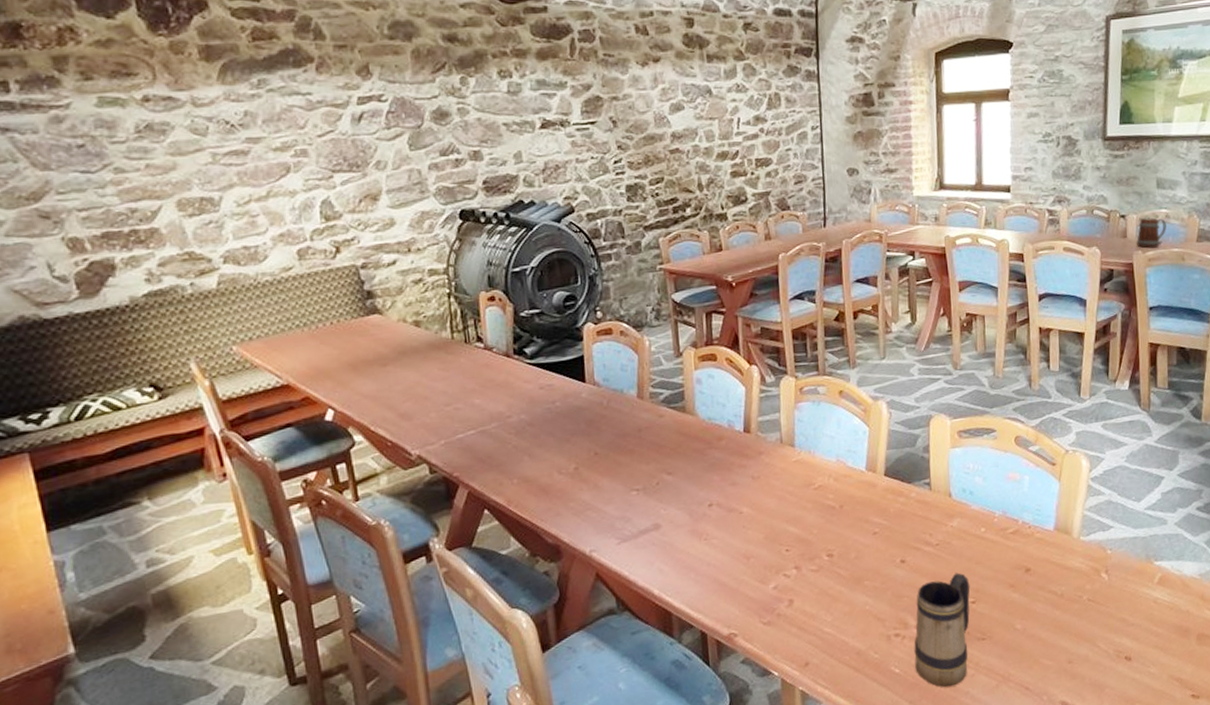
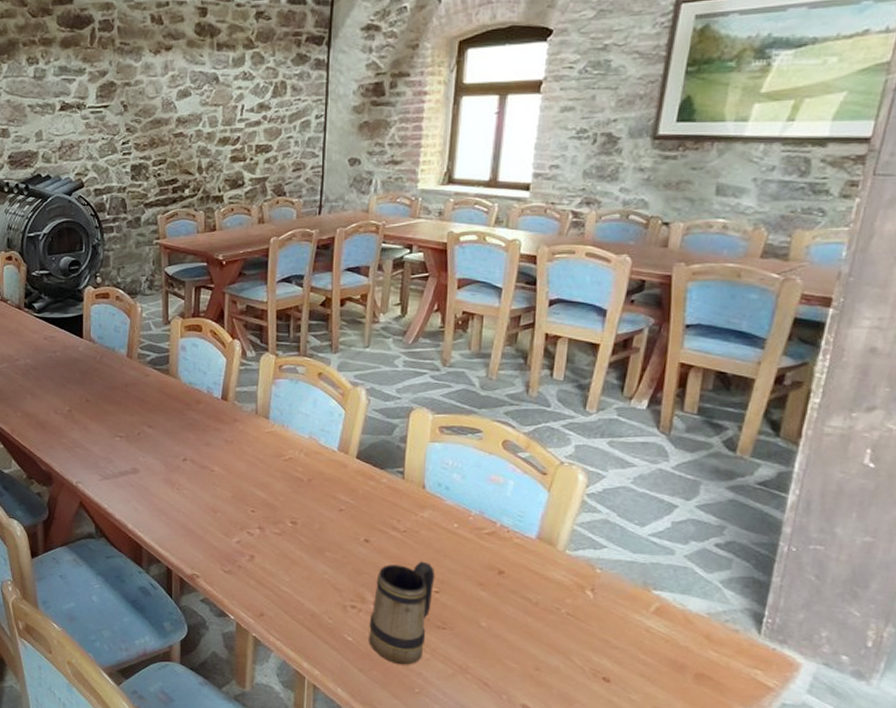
beer mug: present [1136,217,1166,249] -> none [678,227,722,261]

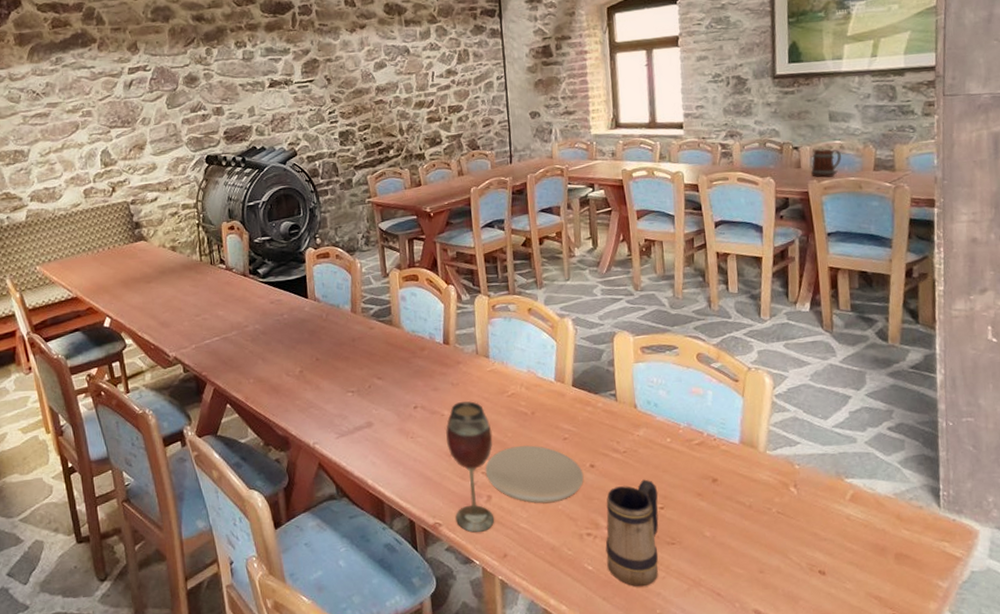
wineglass: none [214,459,263,589] -> present [445,400,495,533]
plate: none [251,511,356,571] -> present [485,445,584,504]
beer mug: none [678,227,722,261] -> present [810,148,841,178]

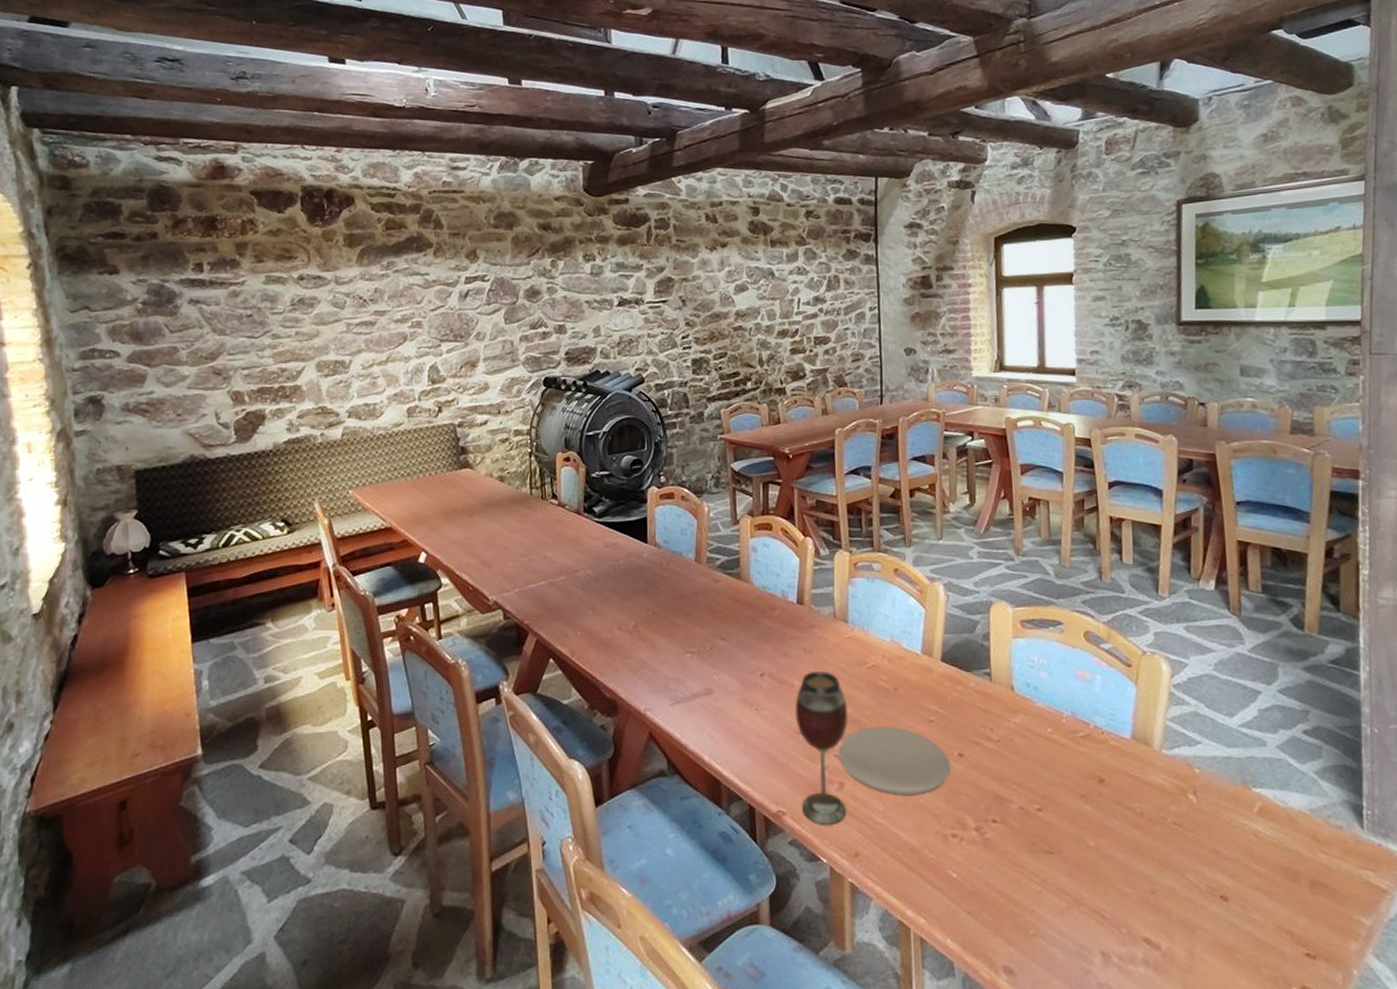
beer mug: present [605,479,659,587] -> none [973,774,1036,902]
beer mug: present [810,148,841,178] -> none [1218,406,1253,439]

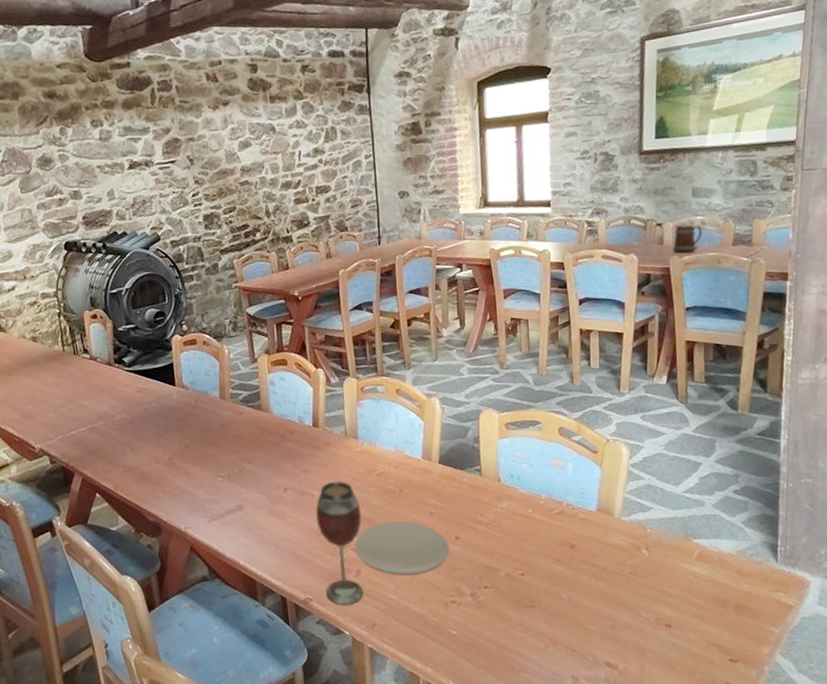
beer mug: none [1218,406,1253,439] -> present [672,224,702,254]

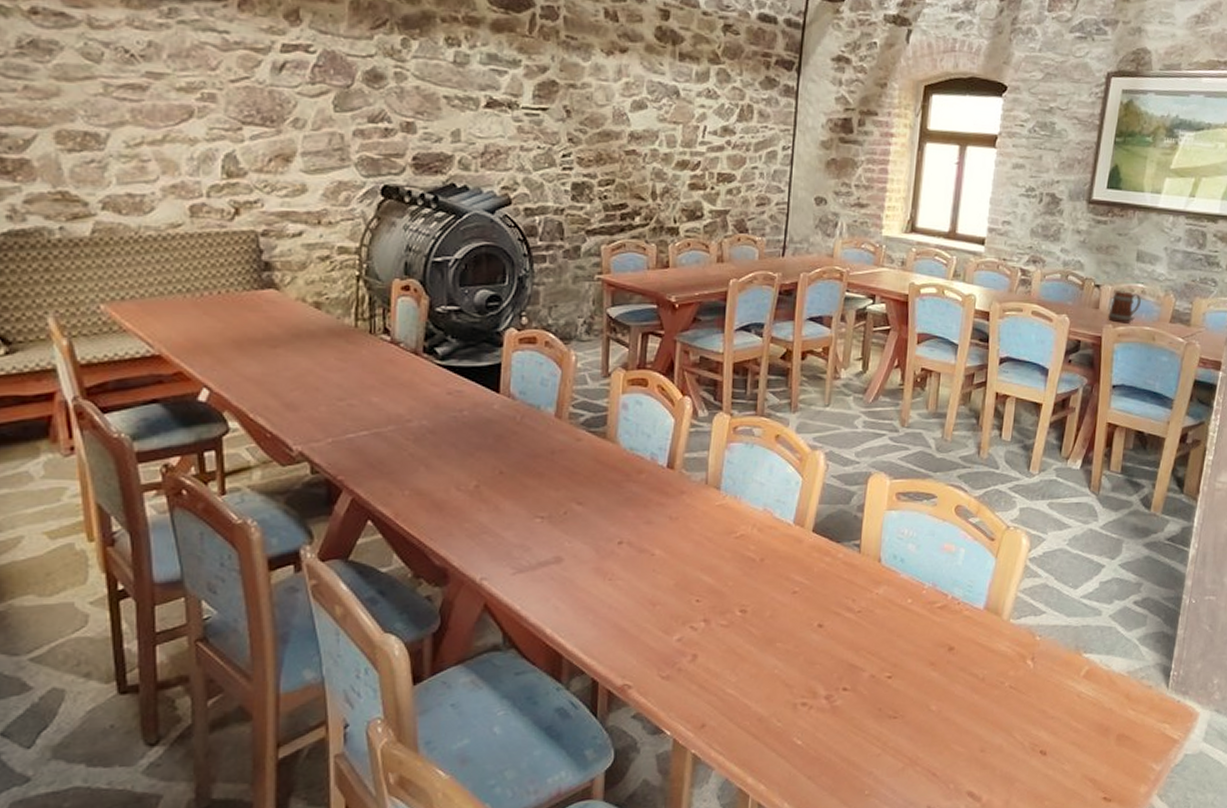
wineglass: present [315,480,364,606] -> none [650,539,710,698]
plate: present [354,521,449,576] -> none [694,598,809,667]

